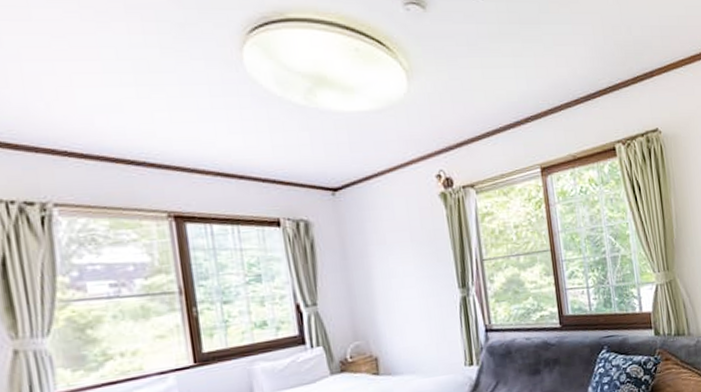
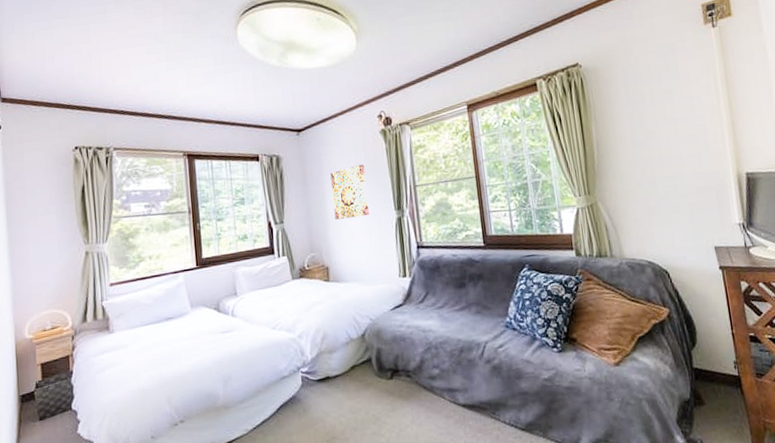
wall art: none [377,233,428,300] -> present [330,164,369,220]

